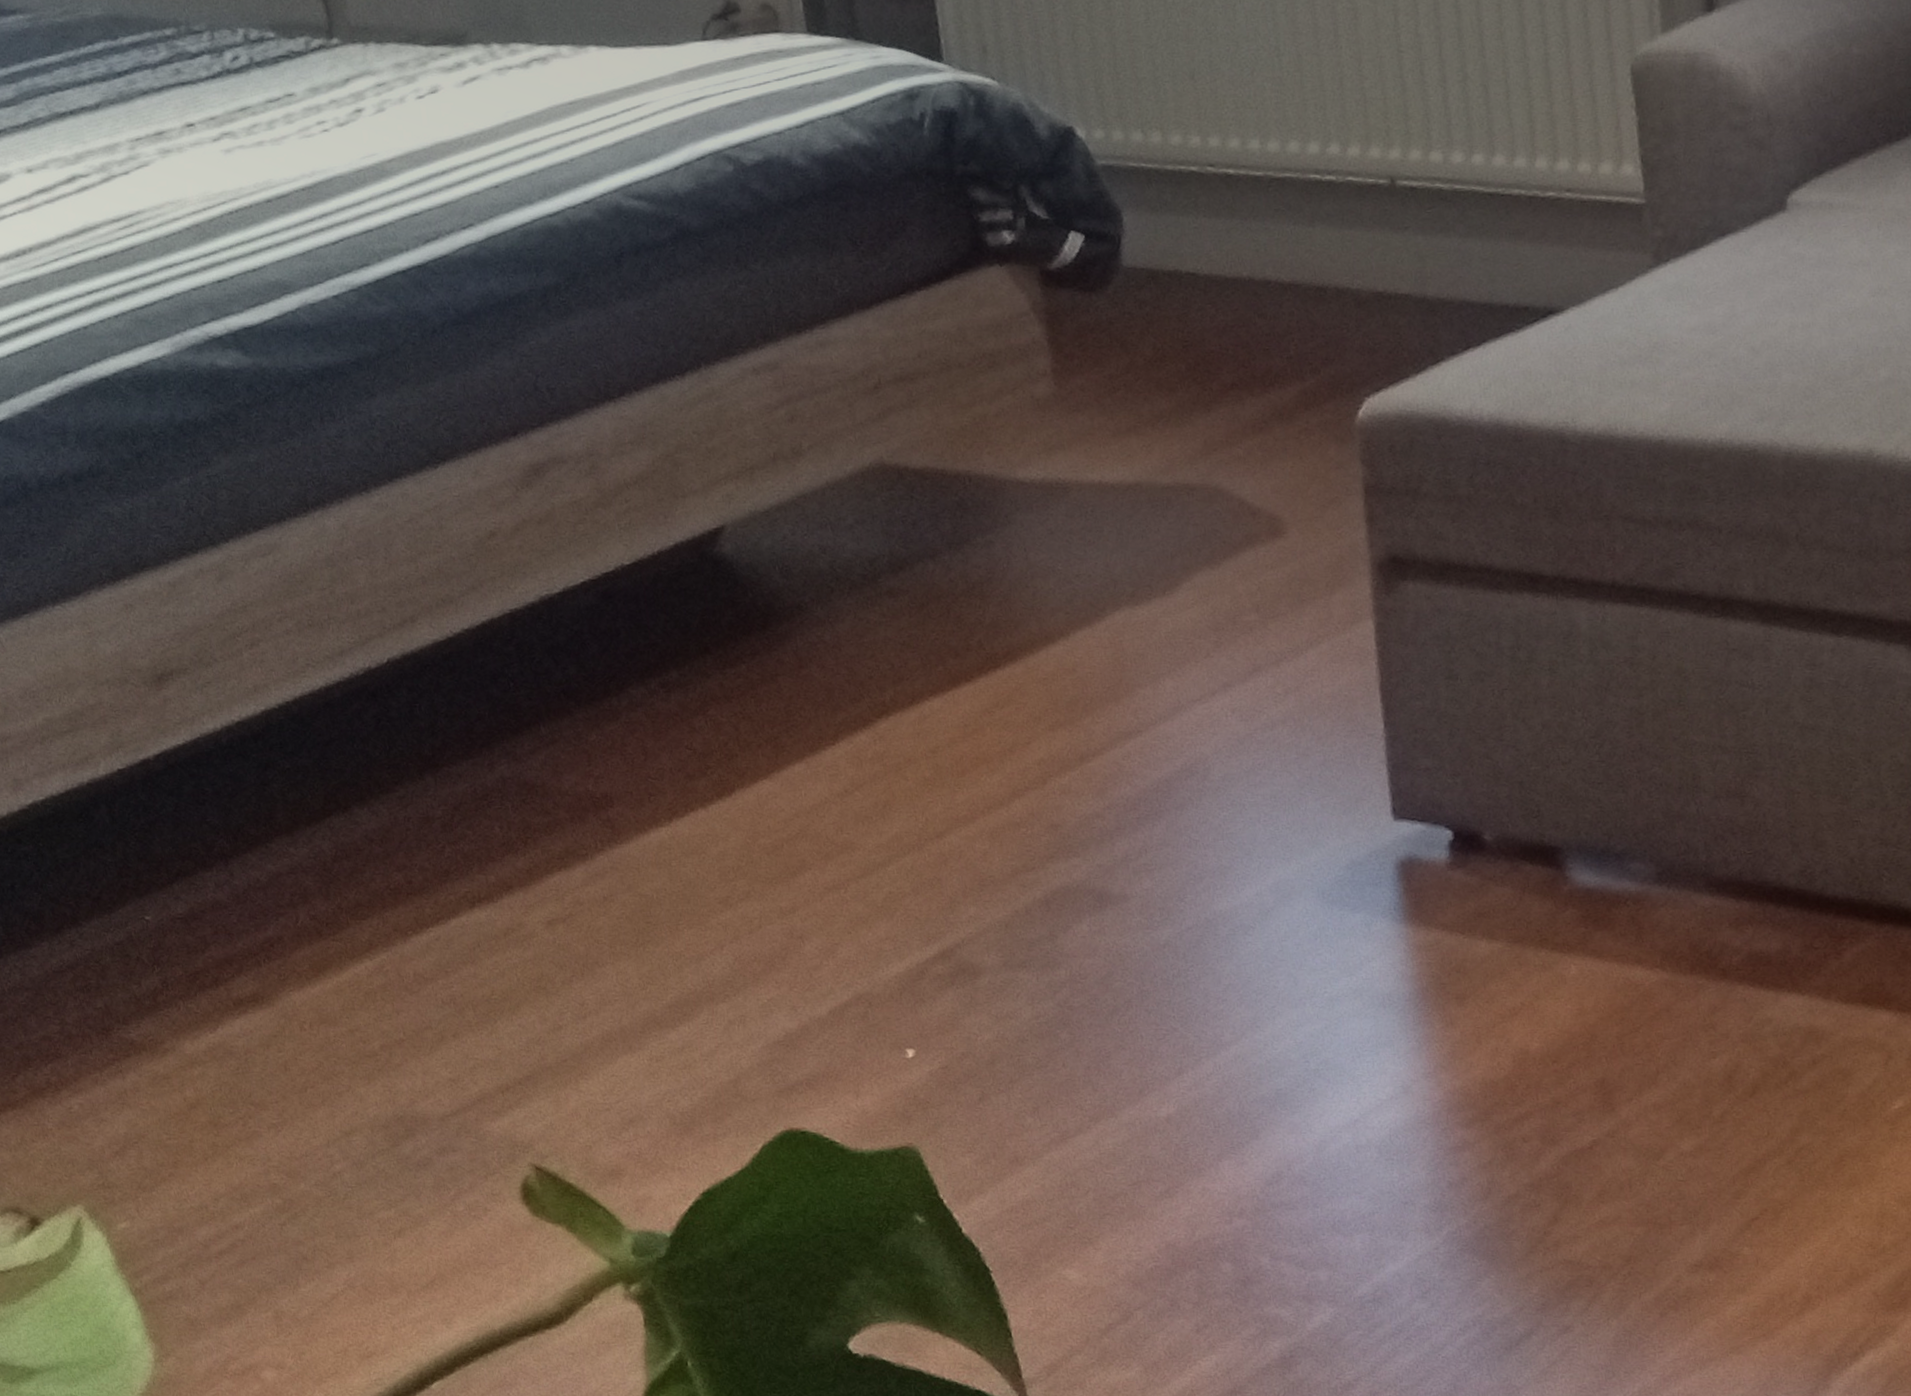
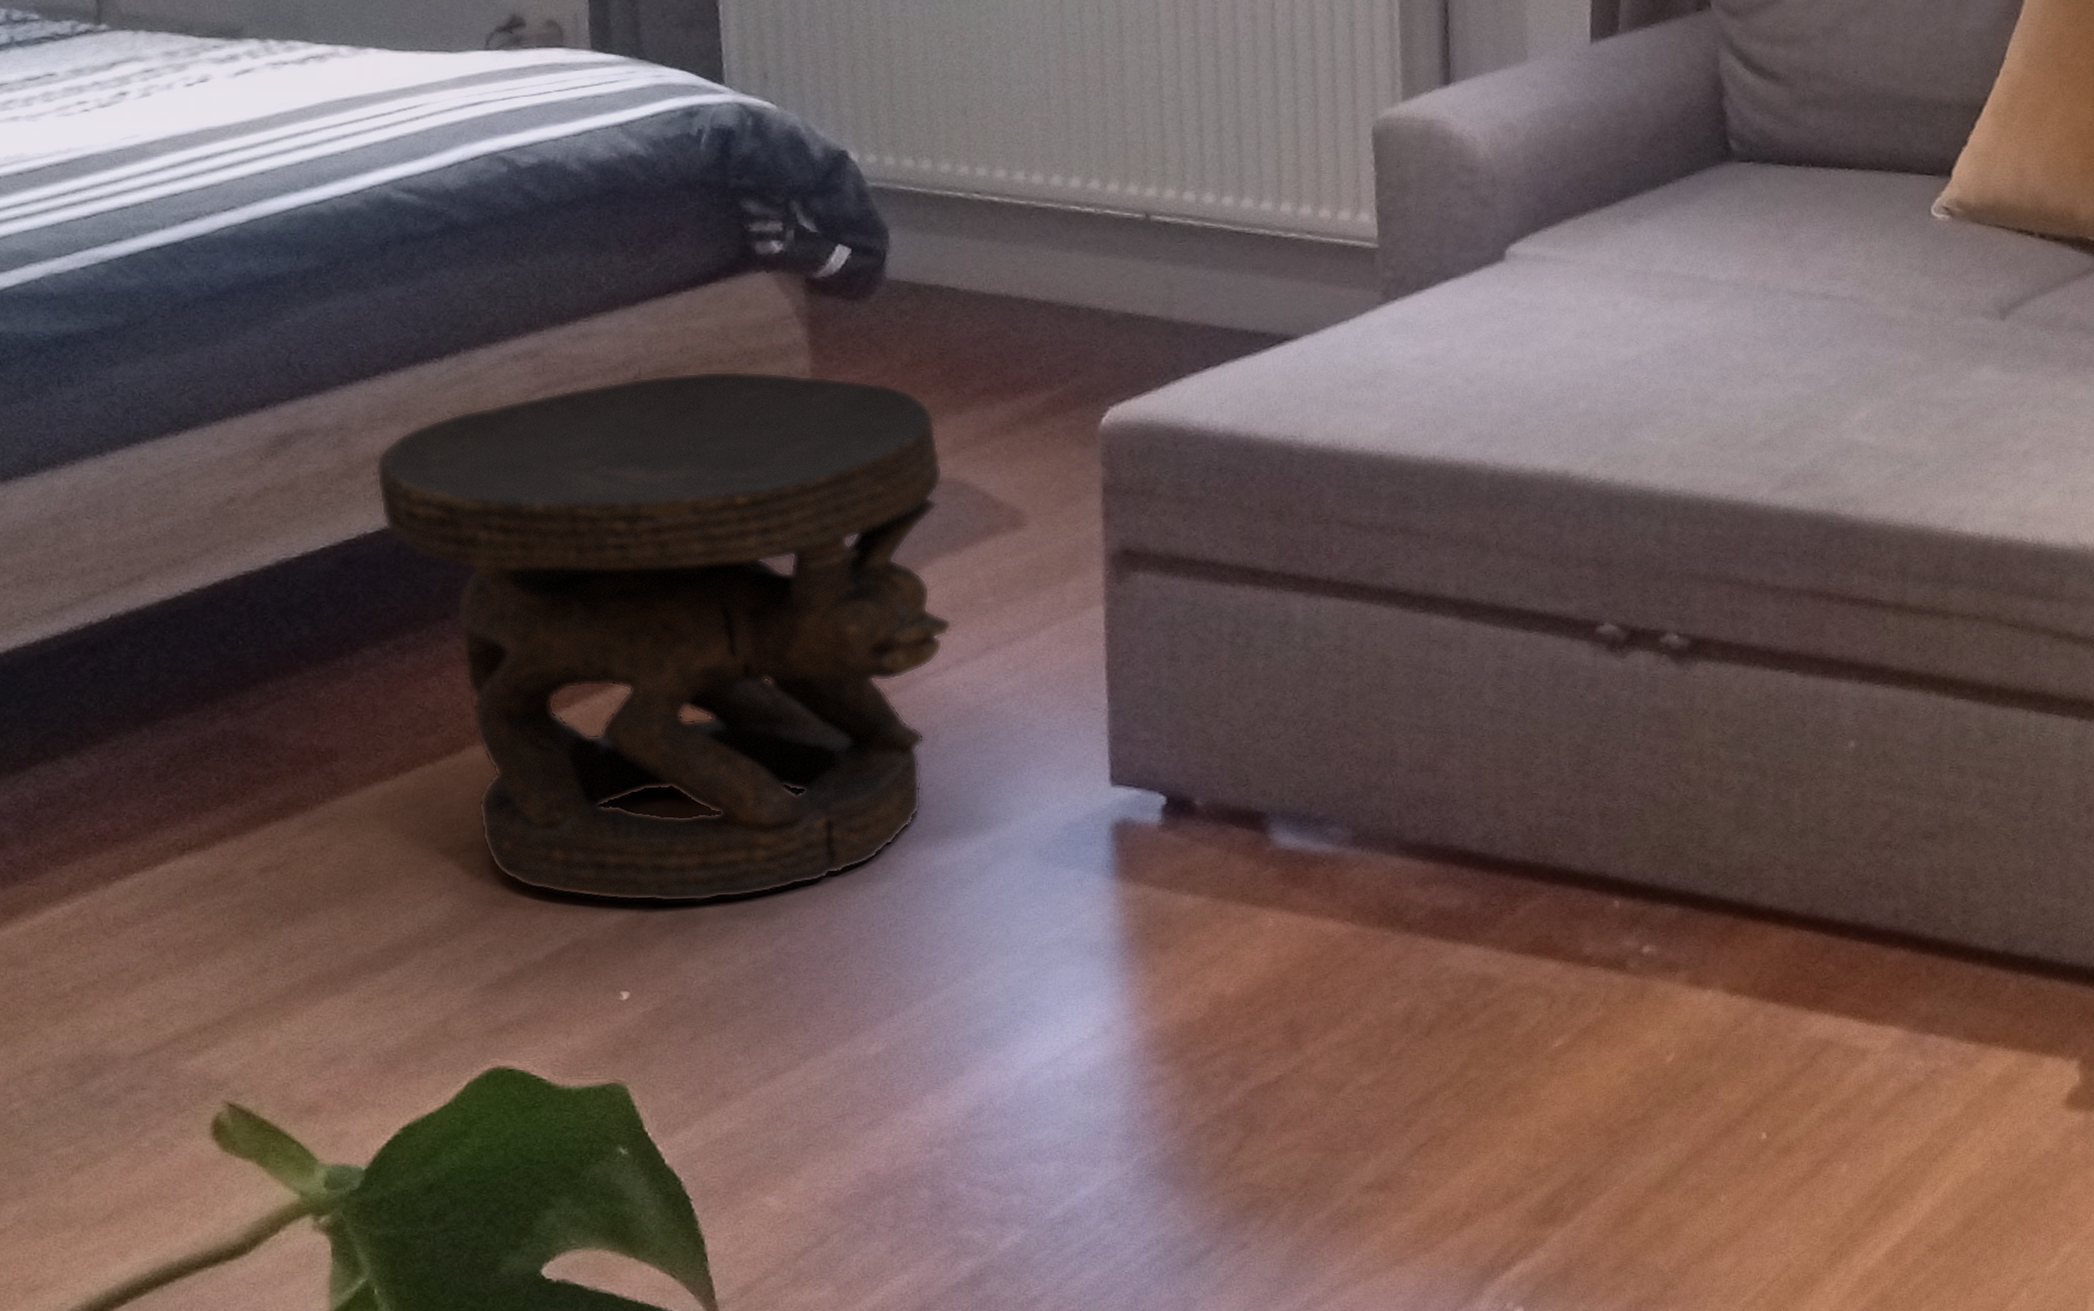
side table: none [627,374,1216,953] -> present [376,370,953,902]

